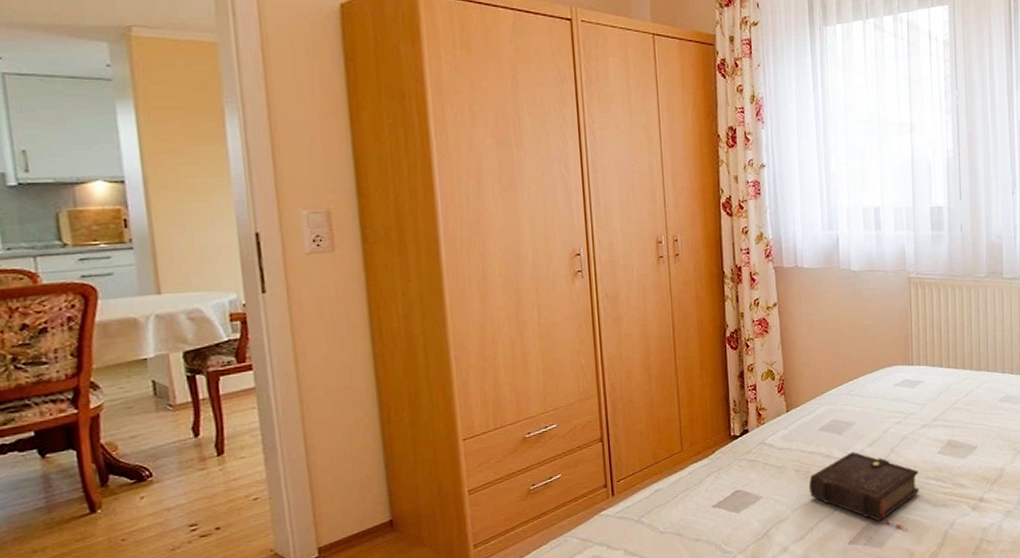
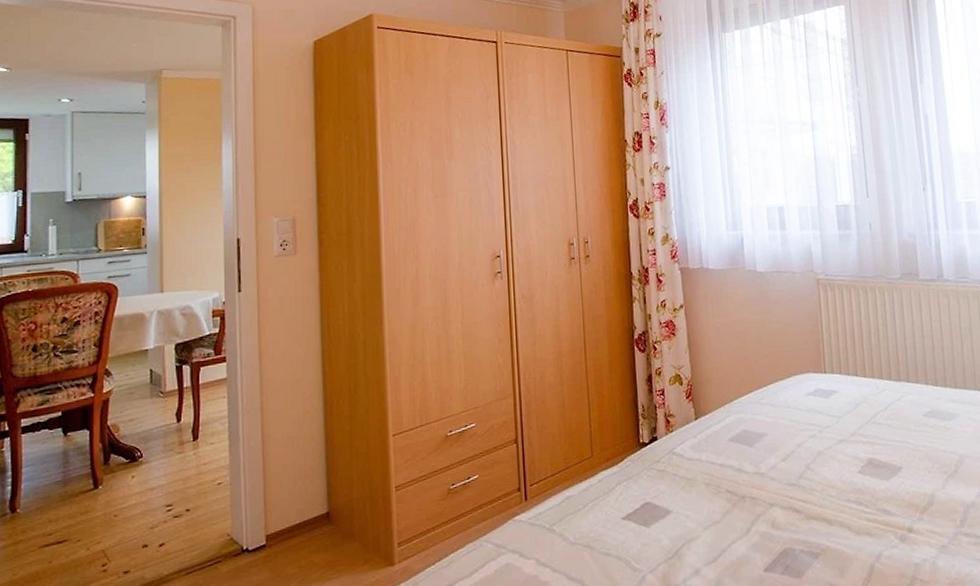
book: present [808,451,920,530] -> none [719,466,840,559]

